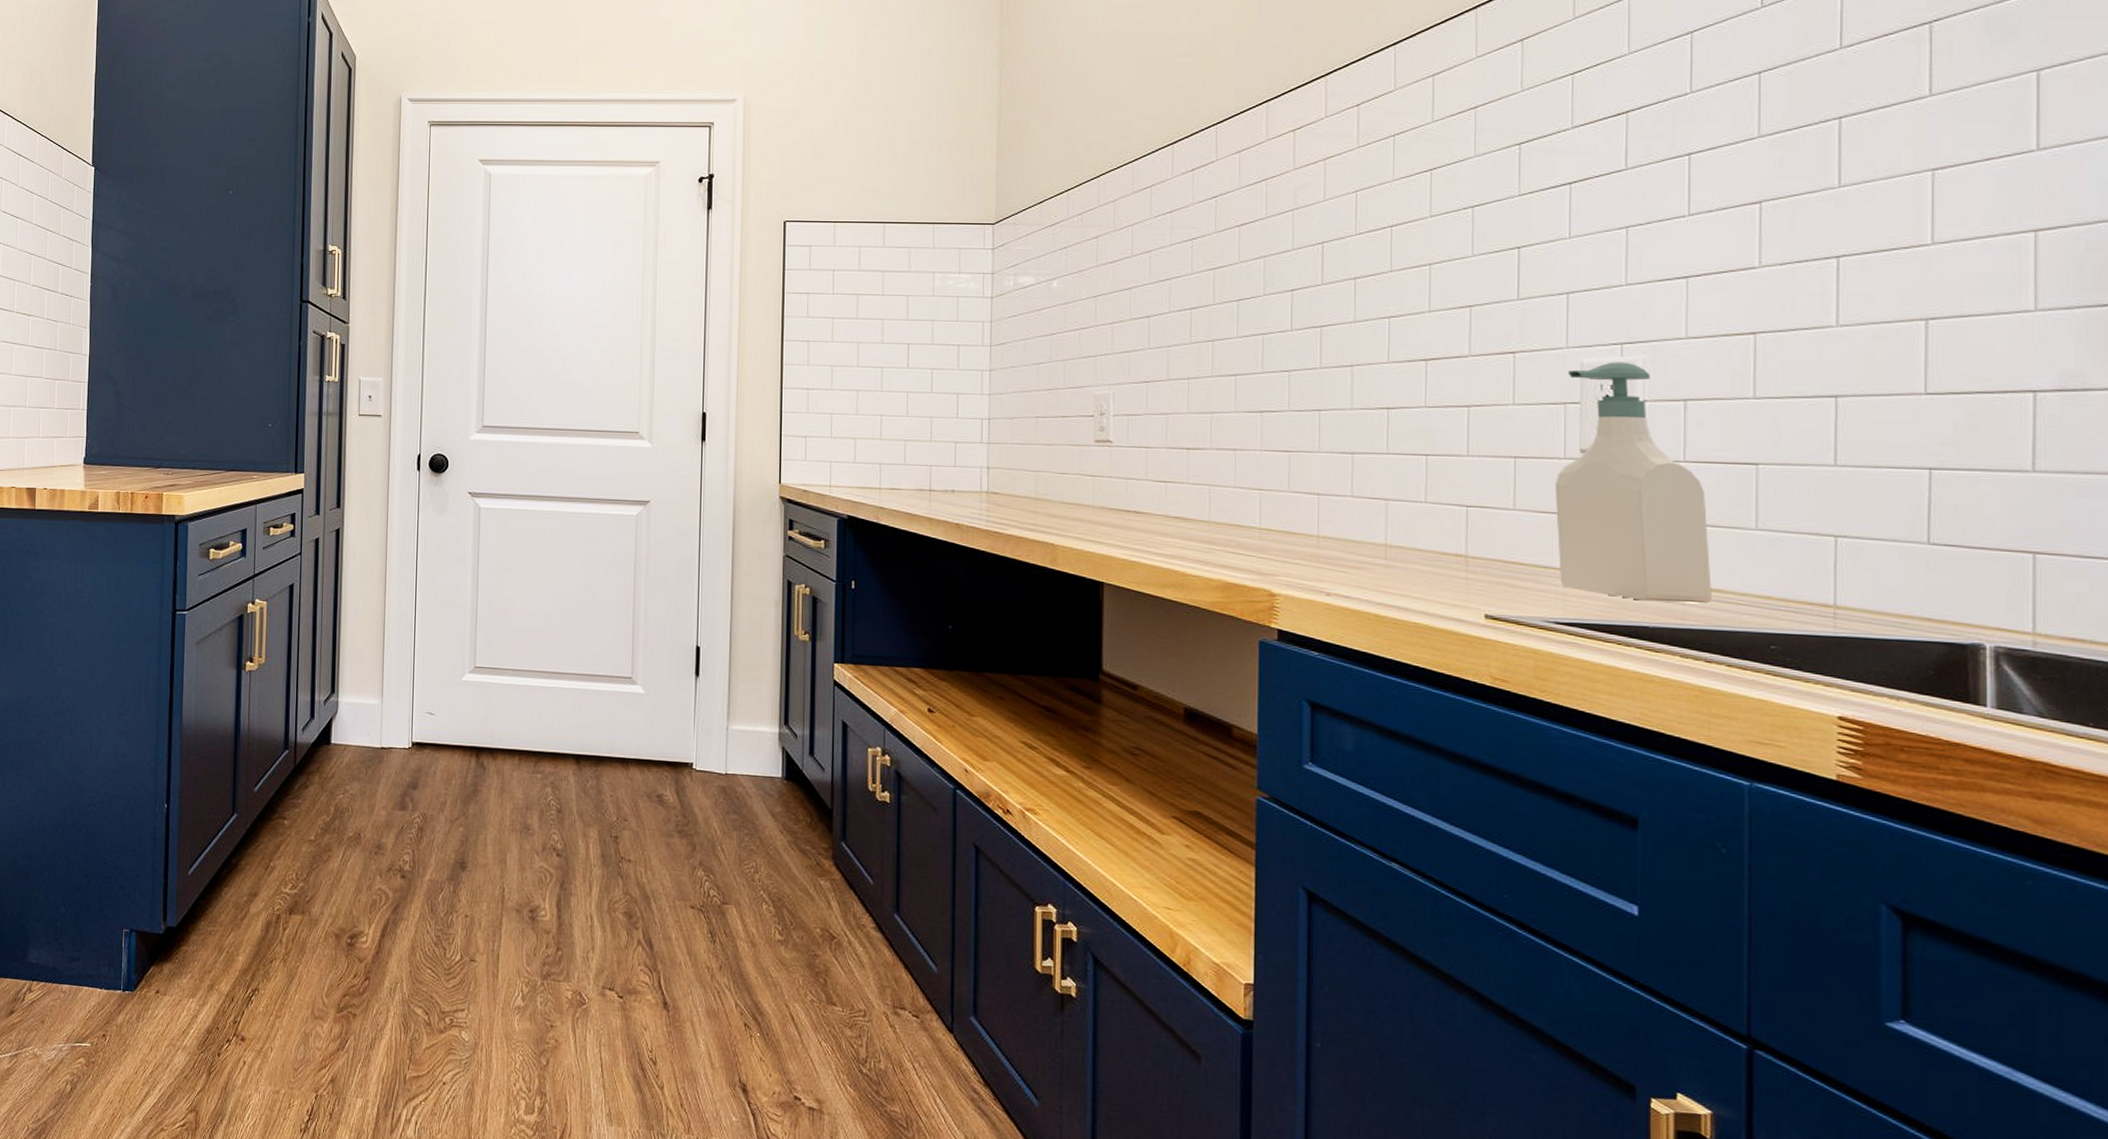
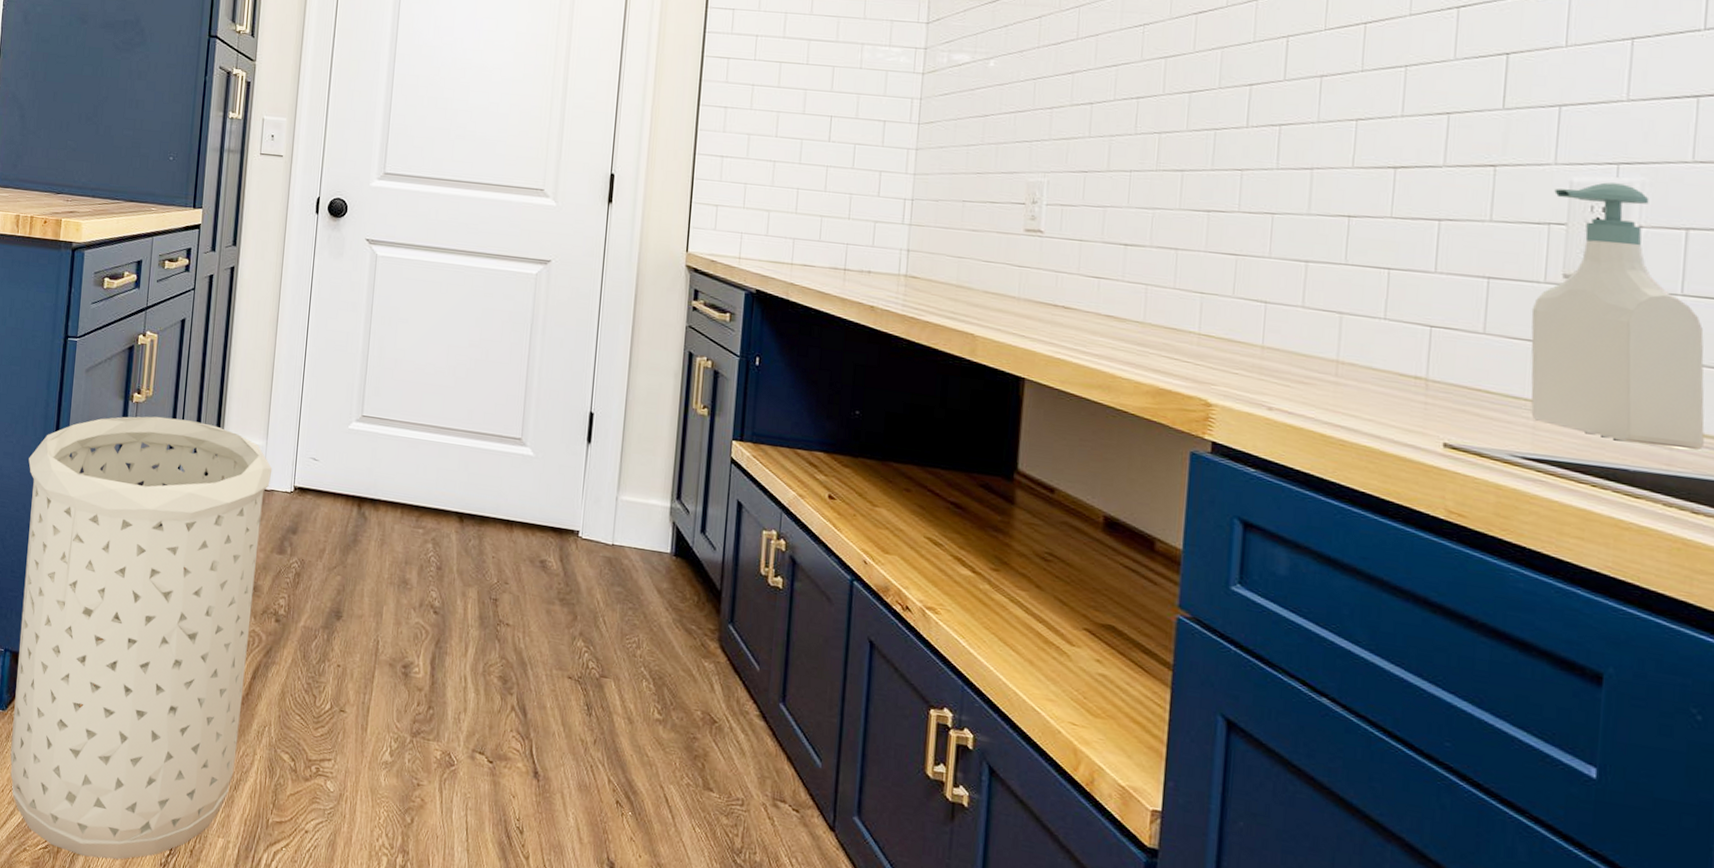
laundry basket: none [142,683,389,1131] -> present [10,416,273,860]

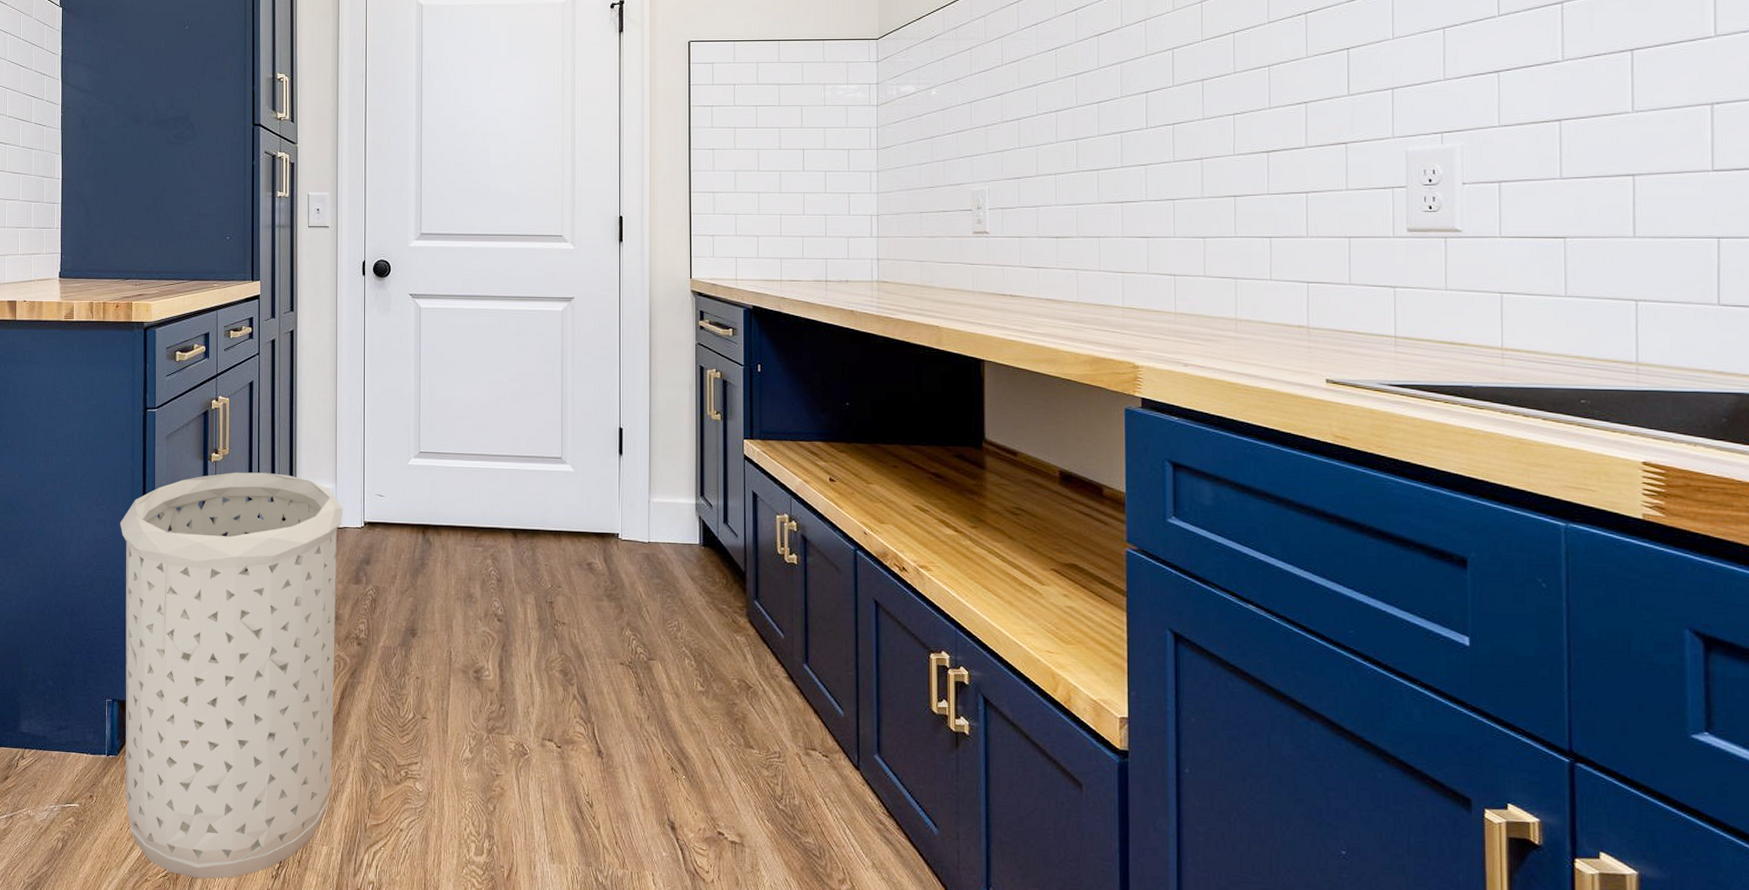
soap bottle: present [1531,182,1705,451] -> none [1385,149,1528,364]

